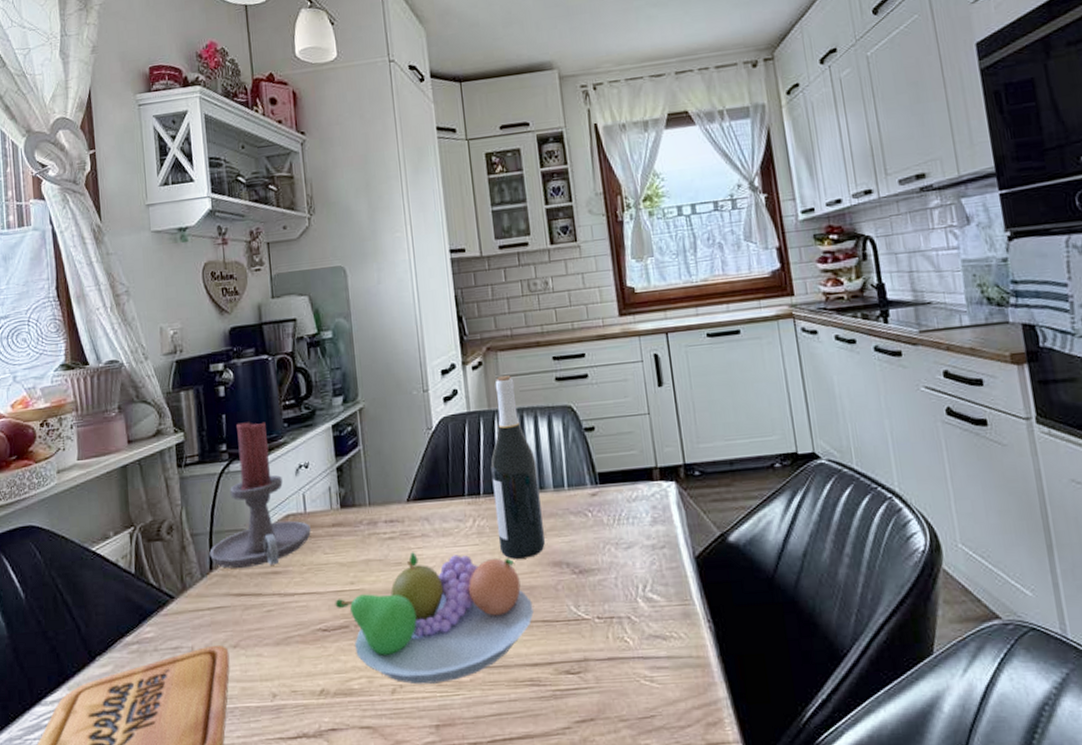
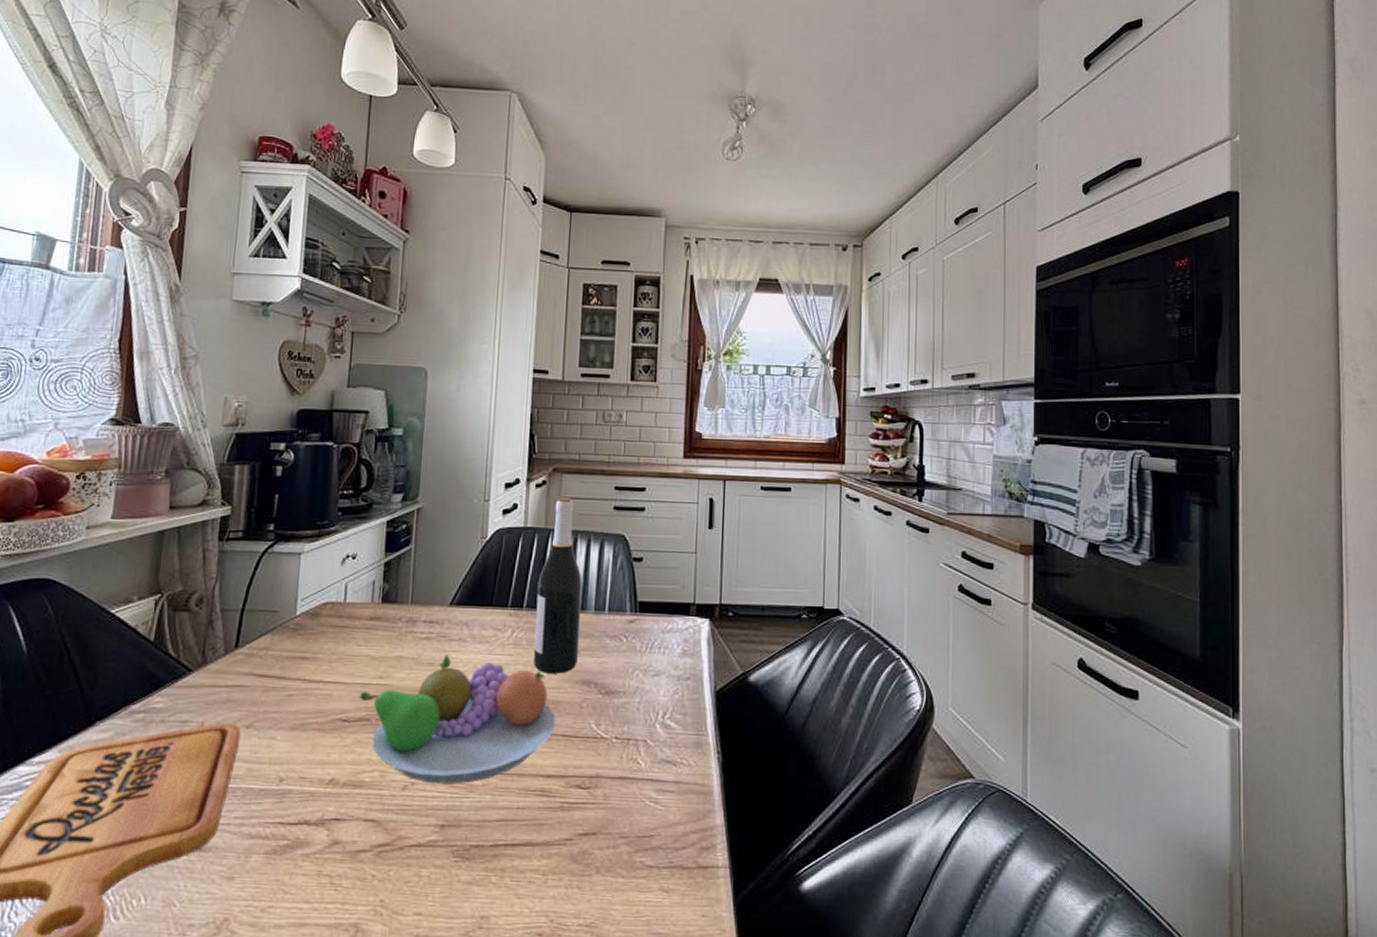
candle holder: present [209,420,311,569] -> none [237,504,348,650]

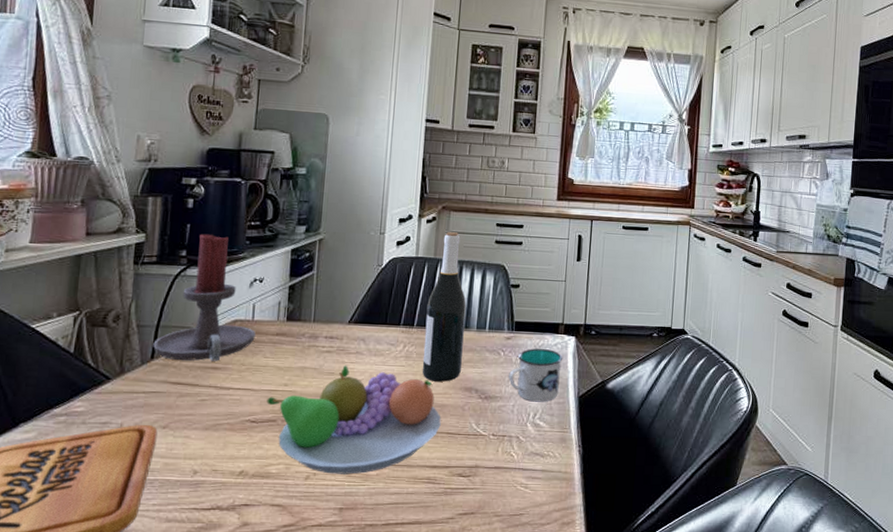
candle holder: none [237,504,348,650] -> present [153,233,256,361]
mug: none [633,633,695,699] -> present [508,348,562,402]

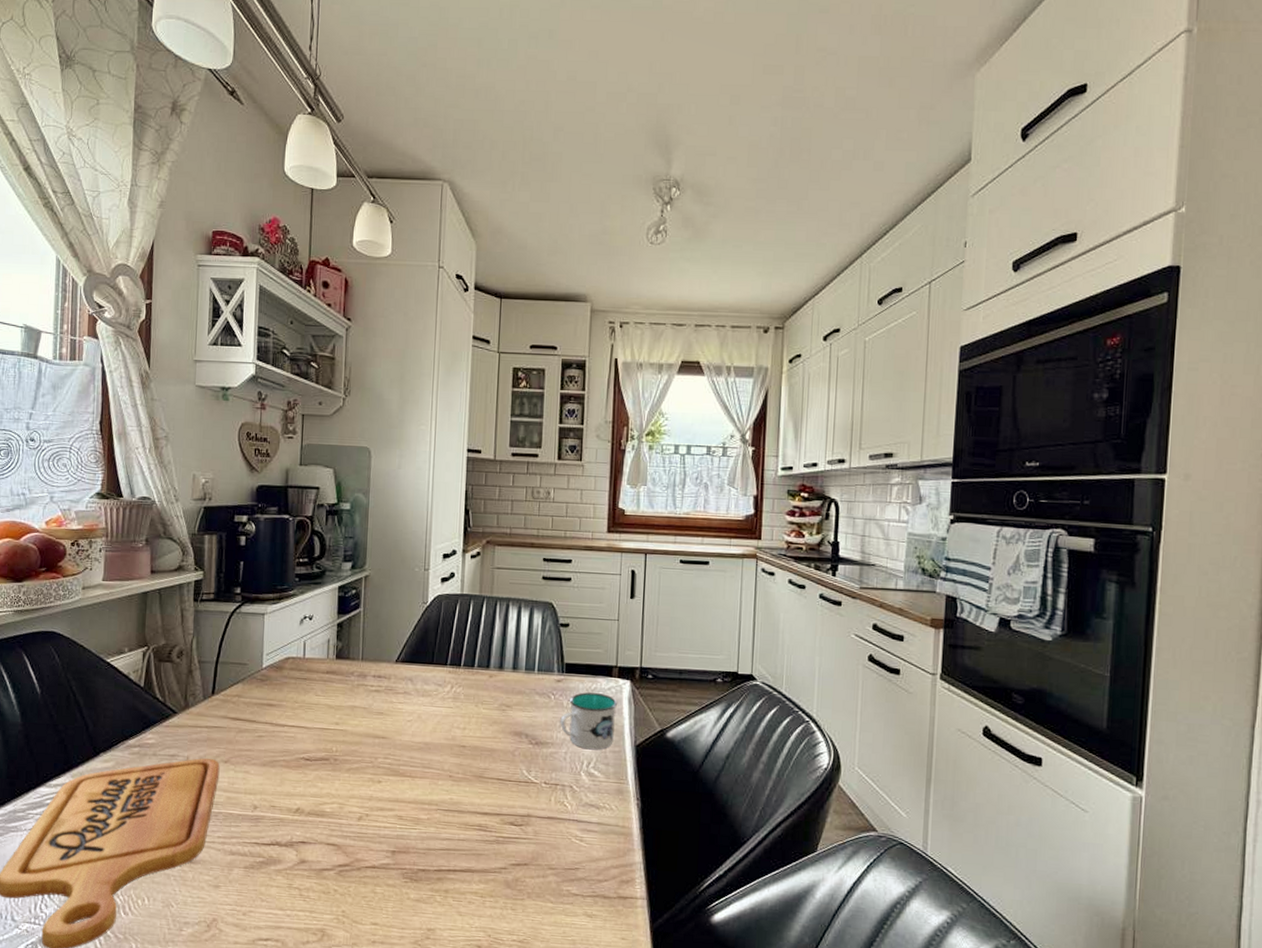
candle holder: present [153,233,256,361] -> none [213,570,307,698]
fruit bowl: present [266,364,441,475] -> none [319,704,491,817]
wine bottle: present [422,232,466,382] -> none [470,568,514,725]

